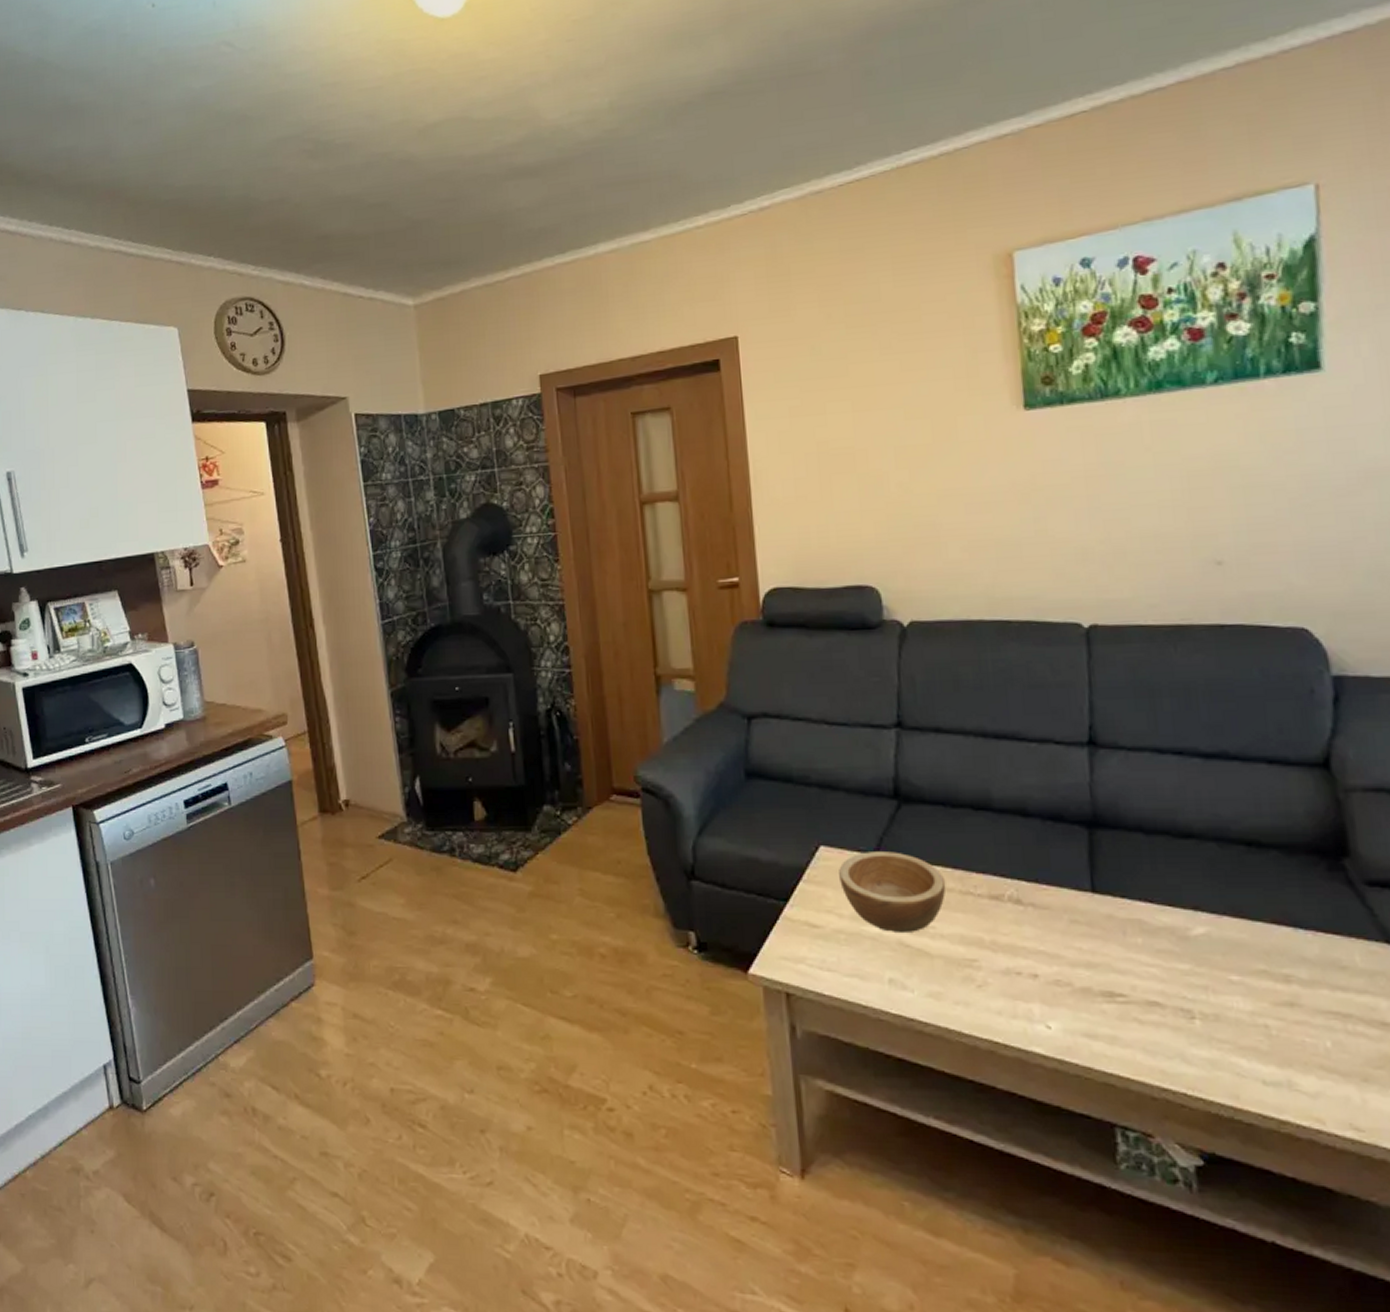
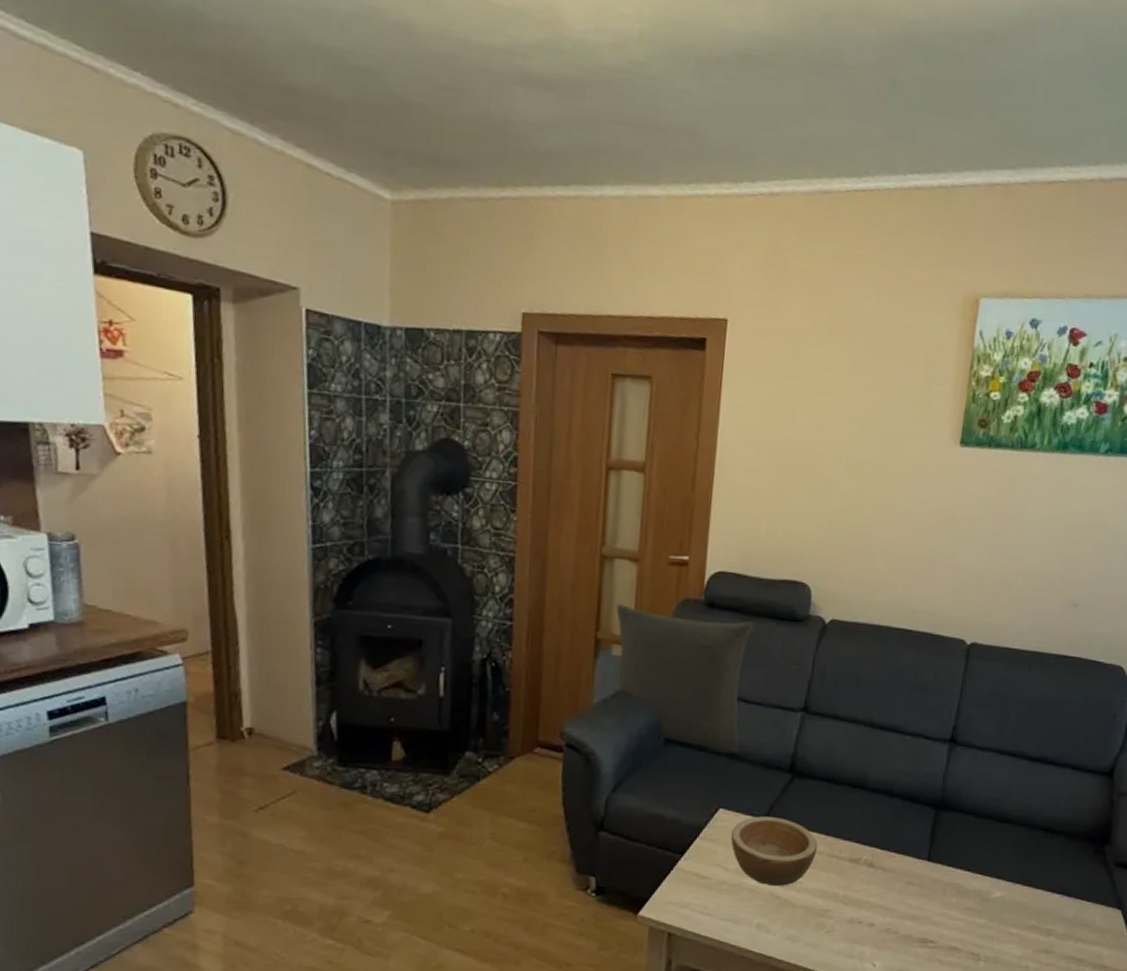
pillow: none [672,636,832,784] -> present [616,604,754,755]

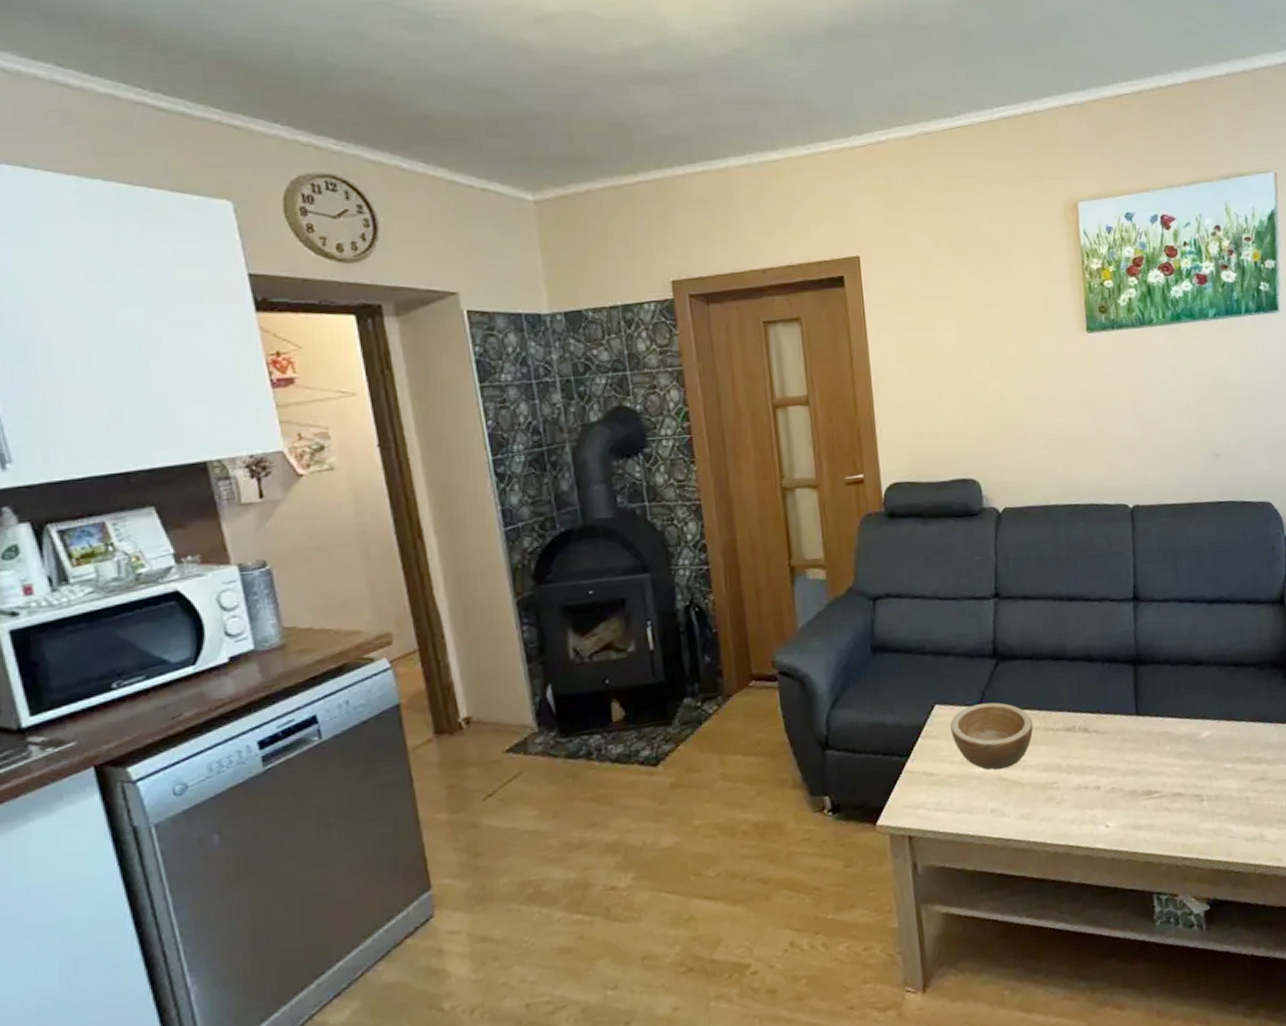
pillow: present [616,604,754,755] -> none [804,524,944,652]

